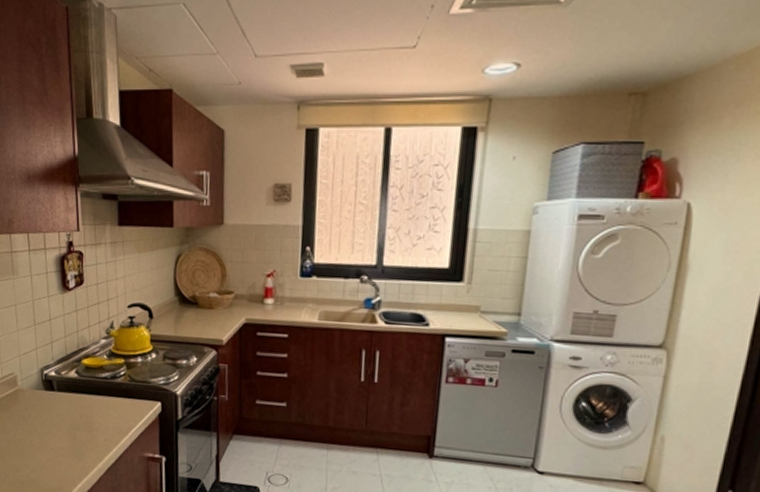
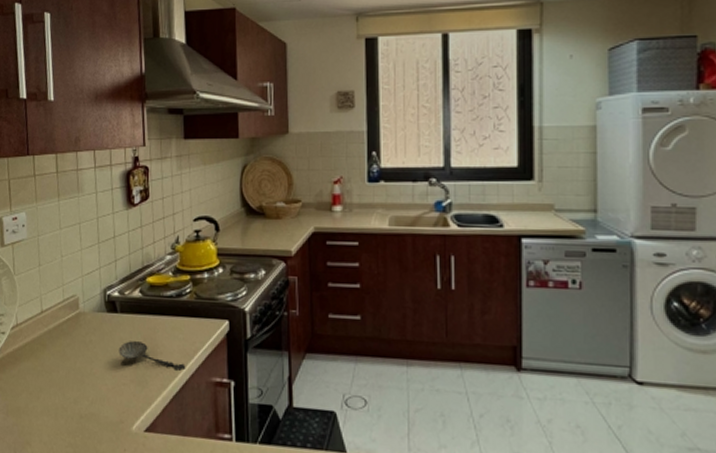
spoon: none [56,417,120,447] -> present [118,341,186,372]

